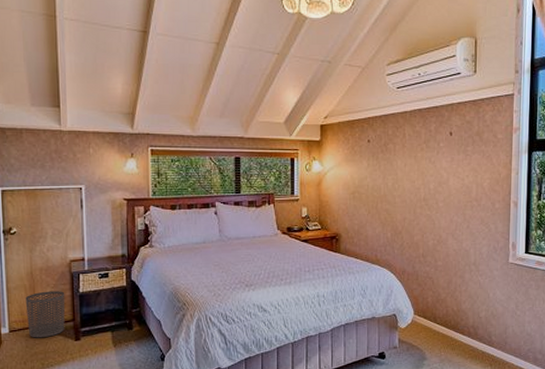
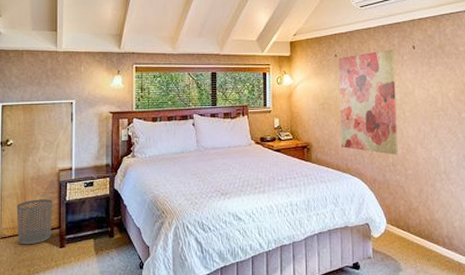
wall art: none [370,135,431,246] -> present [338,49,398,155]

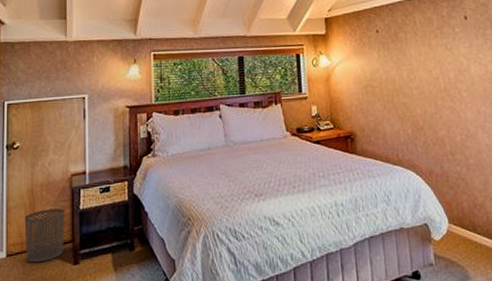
wall art: present [338,49,398,155] -> none [380,20,456,142]

